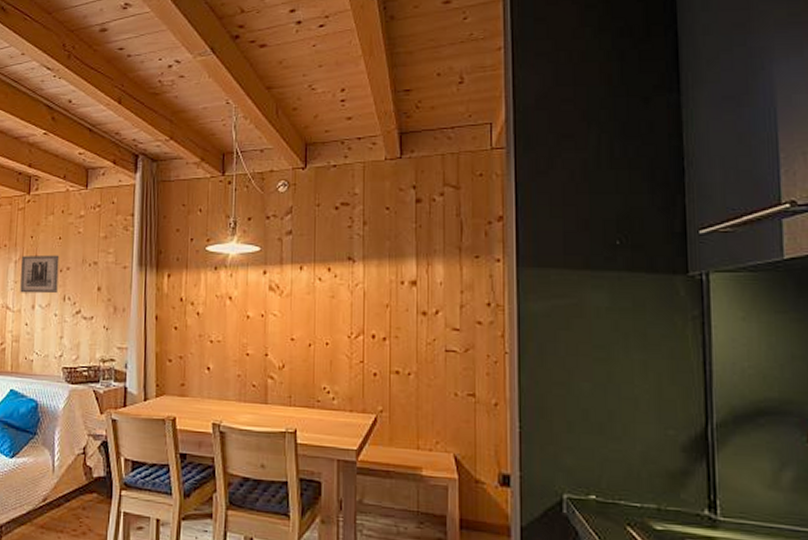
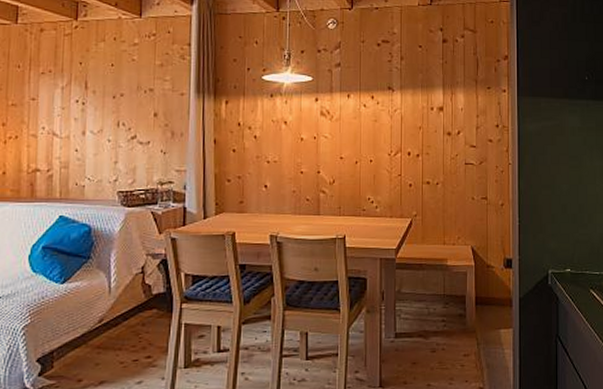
wall art: present [20,255,60,294] -> none [68,81,112,120]

